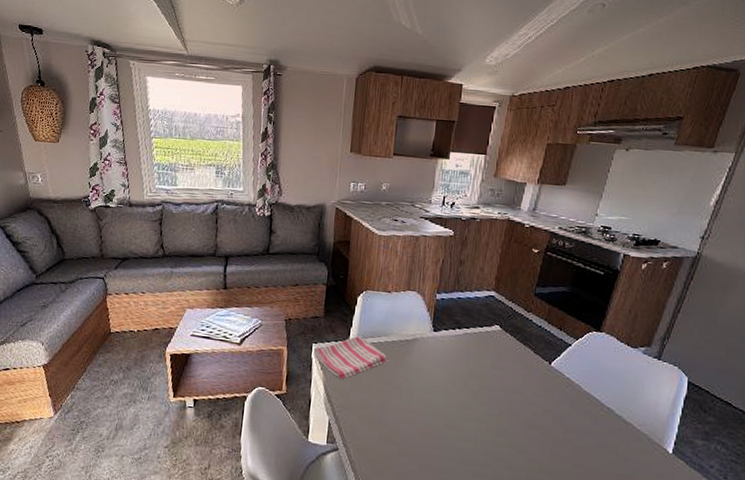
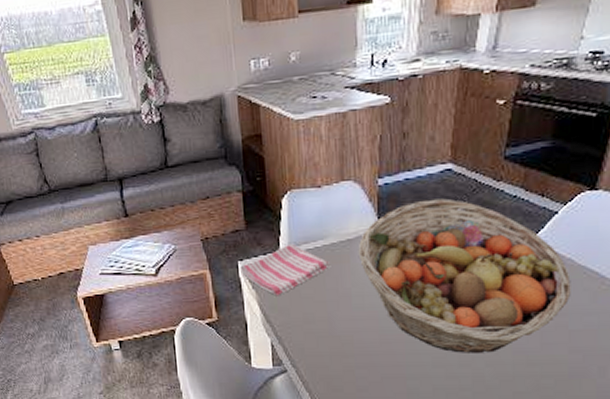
fruit basket: none [413,318,578,457] -> present [358,198,571,353]

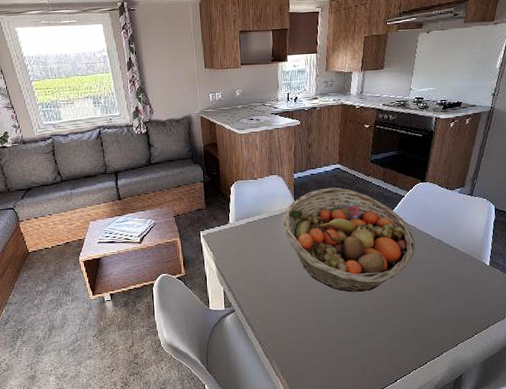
dish towel: present [240,243,331,296] -> none [202,218,264,256]

